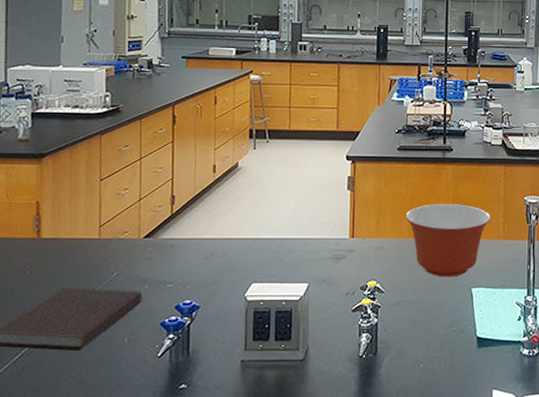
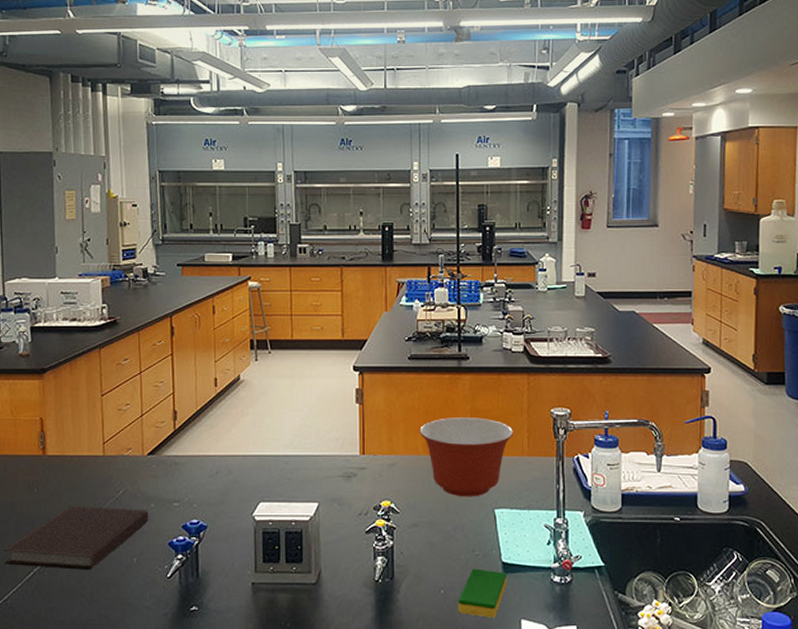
dish sponge: none [435,343,481,389] -> present [458,569,507,618]

